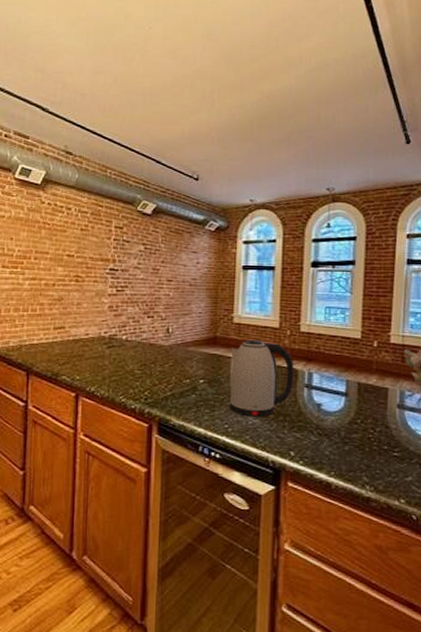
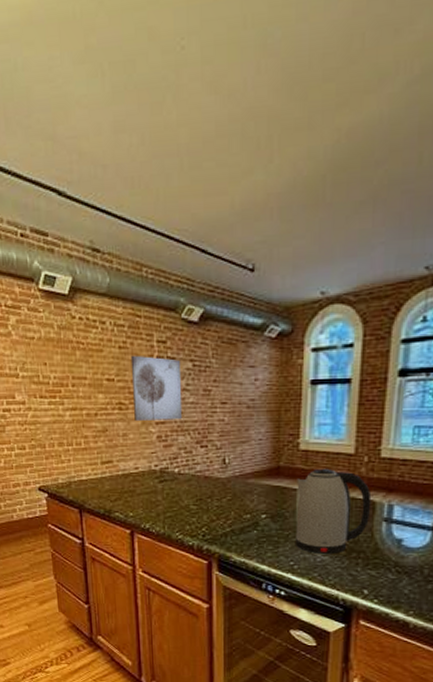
wall art: none [89,236,135,293] -> present [130,355,183,421]

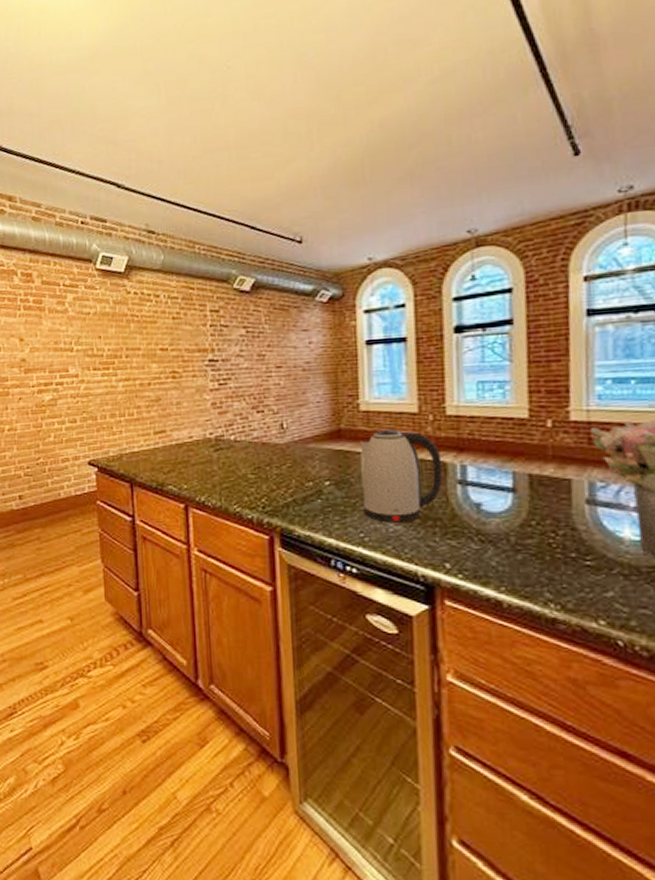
wall art: present [130,355,183,421] -> none [184,324,238,389]

